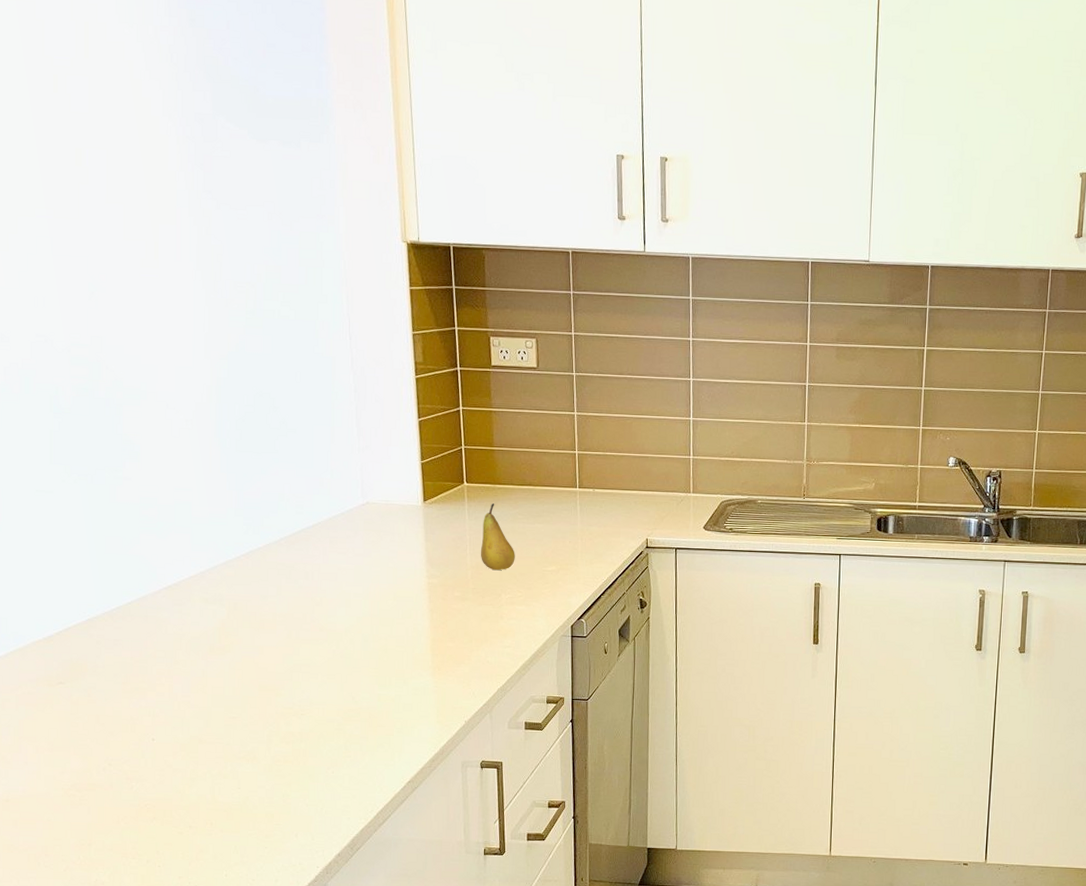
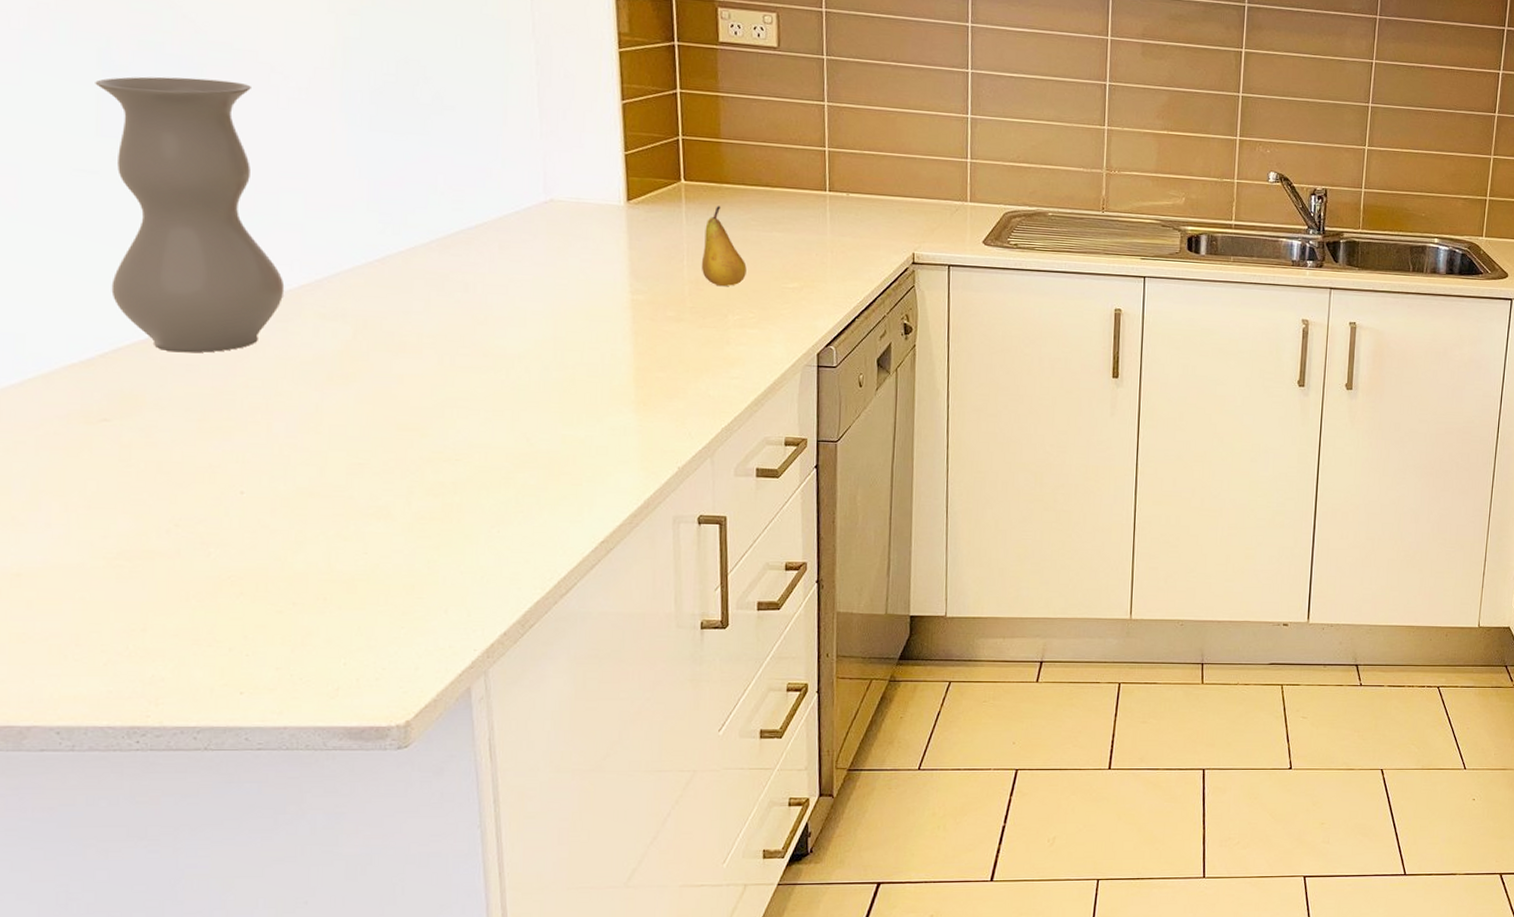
vase: none [49,415,179,631] -> present [95,76,285,353]

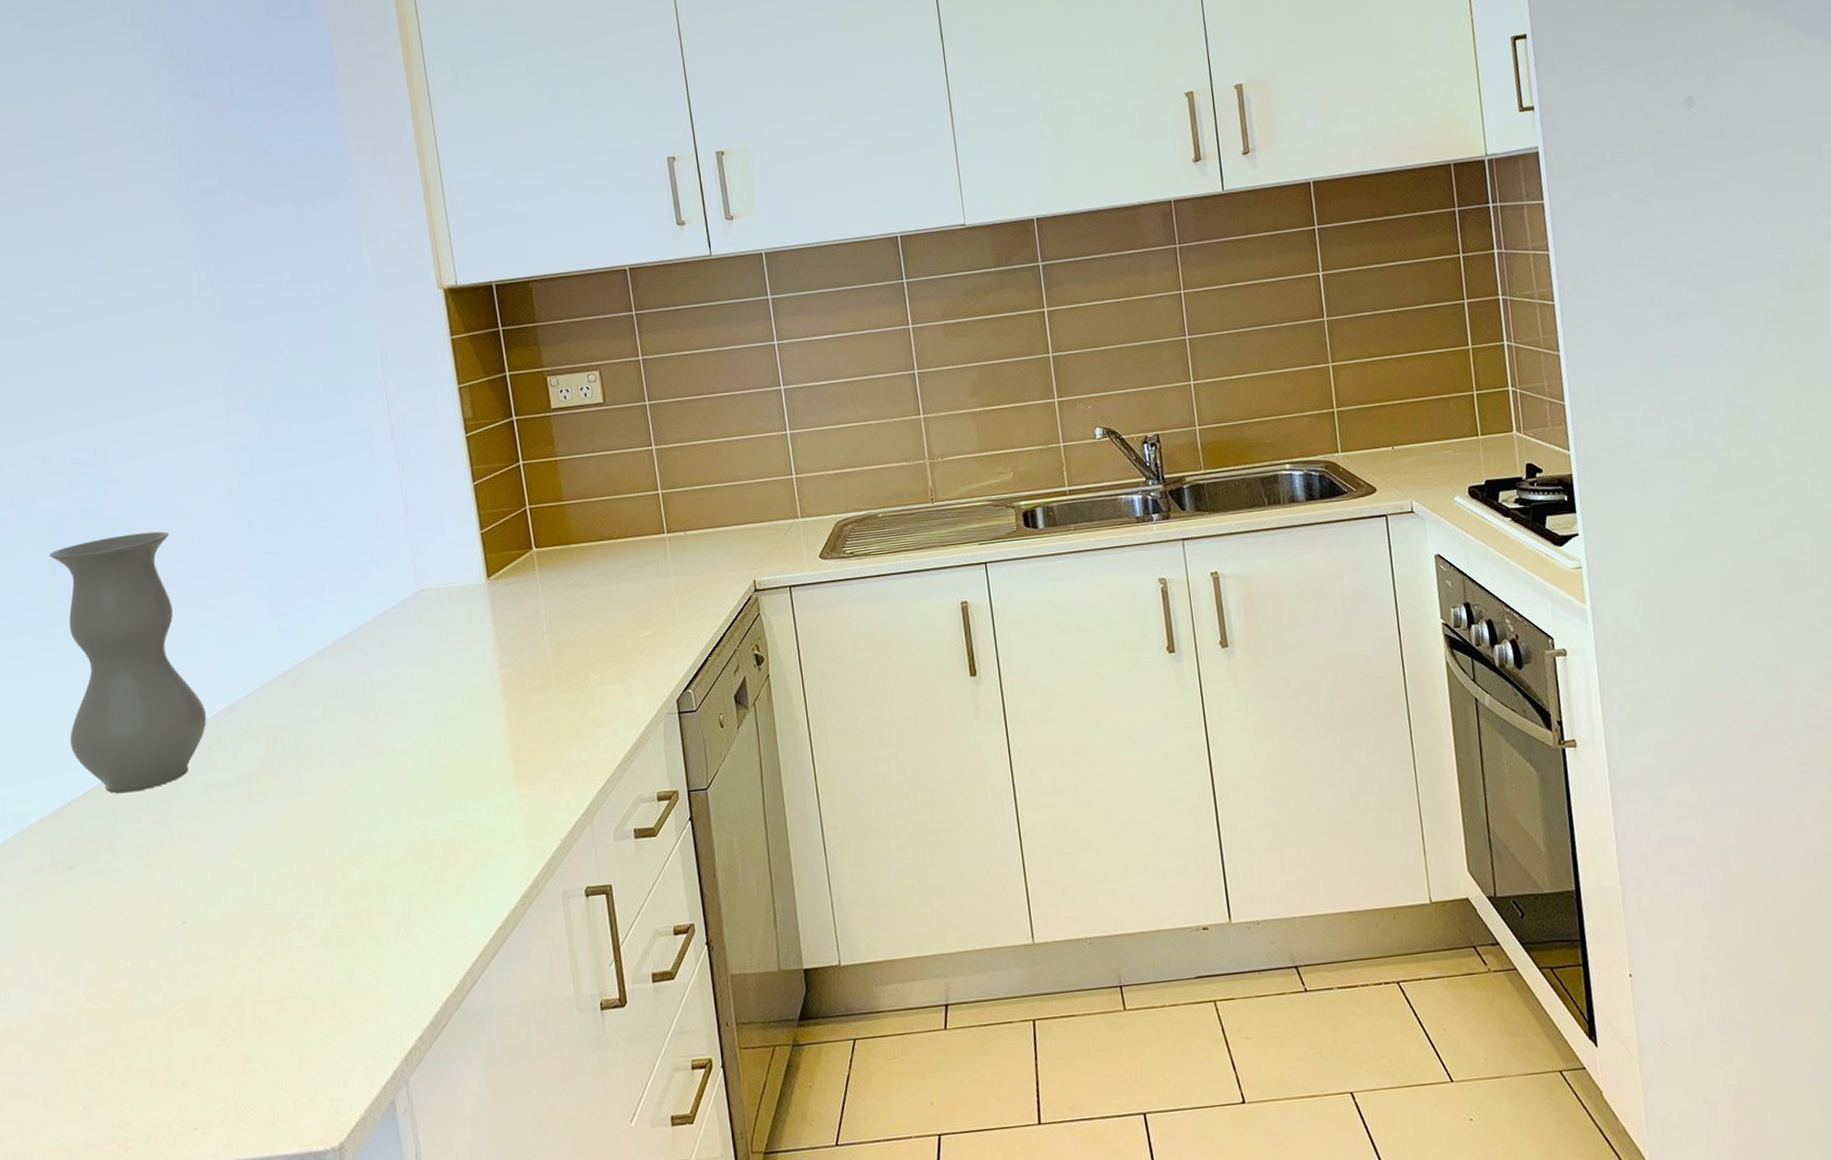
fruit: present [701,206,747,287] -> none [559,567,601,647]

